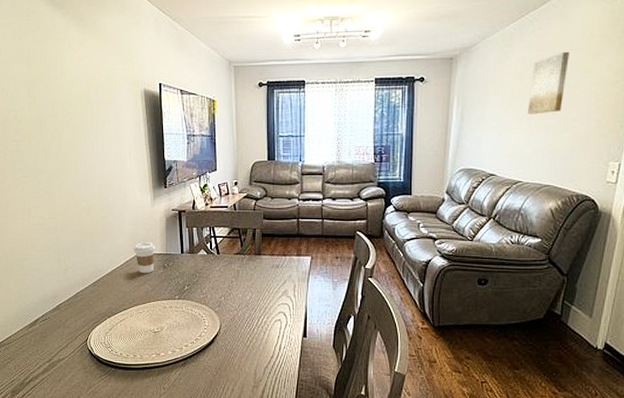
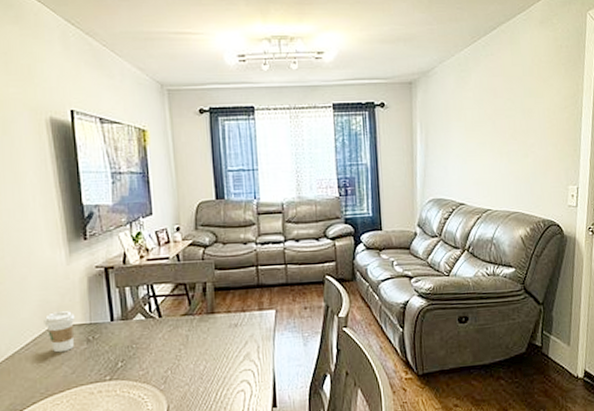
wall art: present [528,51,569,115] -> none [489,77,522,140]

